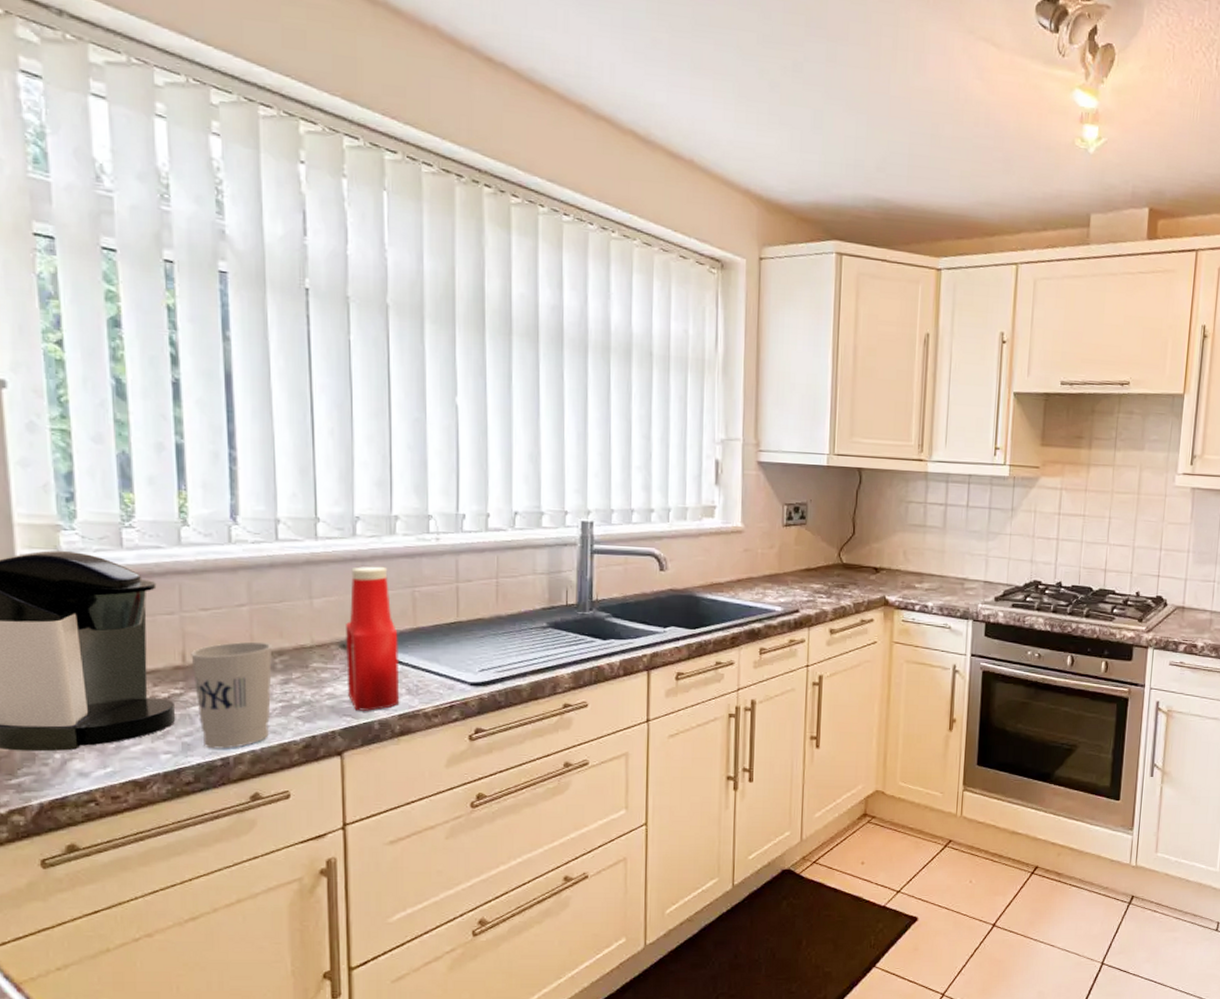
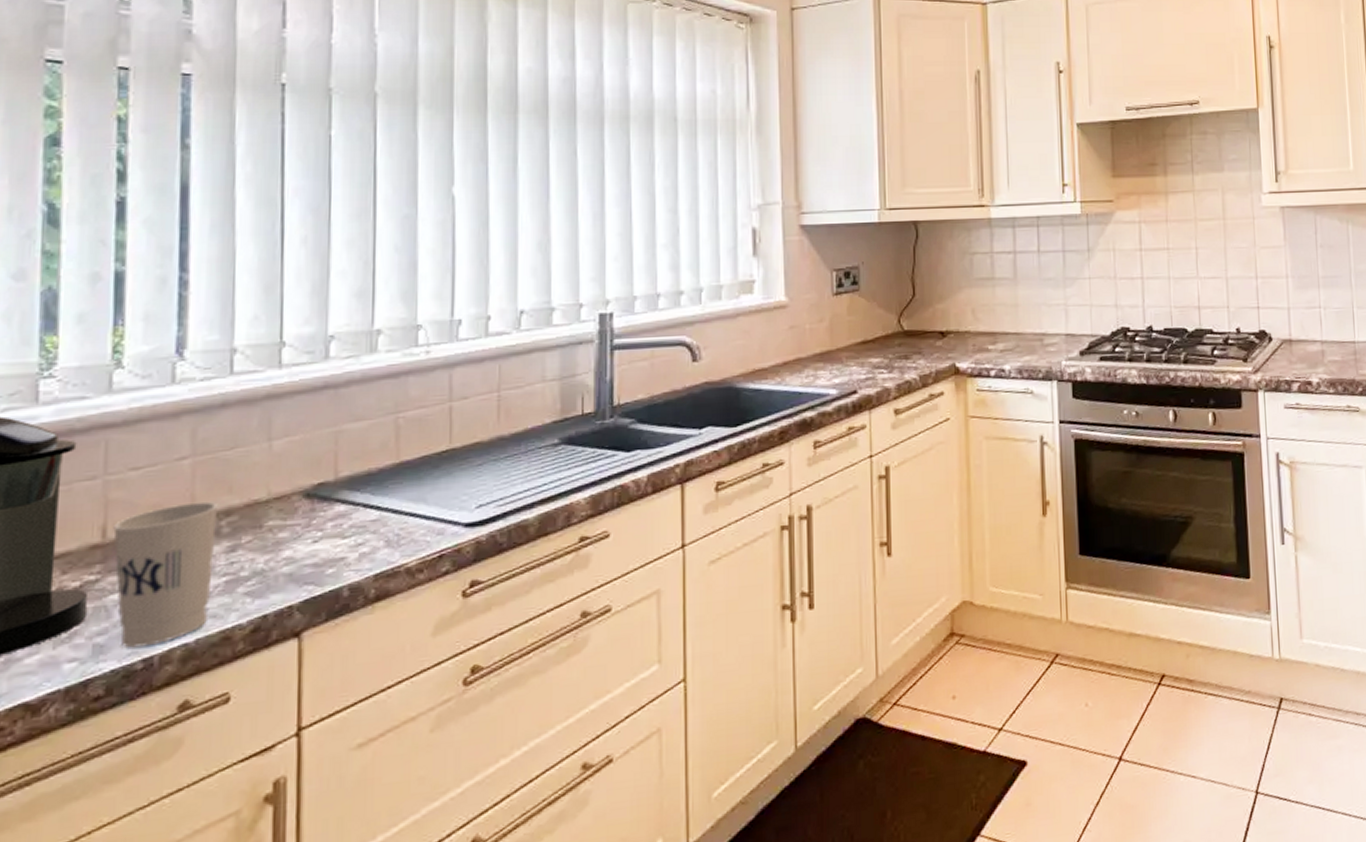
ketchup bottle: present [346,566,400,711] -> none [310,392,378,576]

